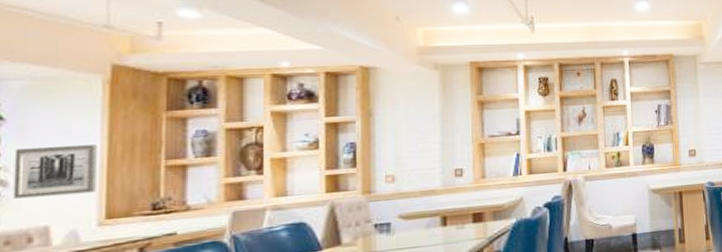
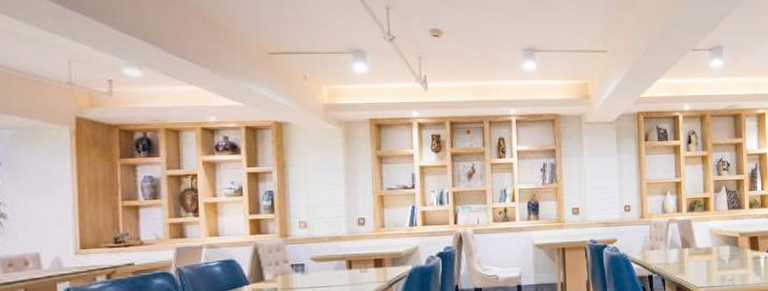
wall art: present [13,145,97,199] -> none [9,186,71,229]

